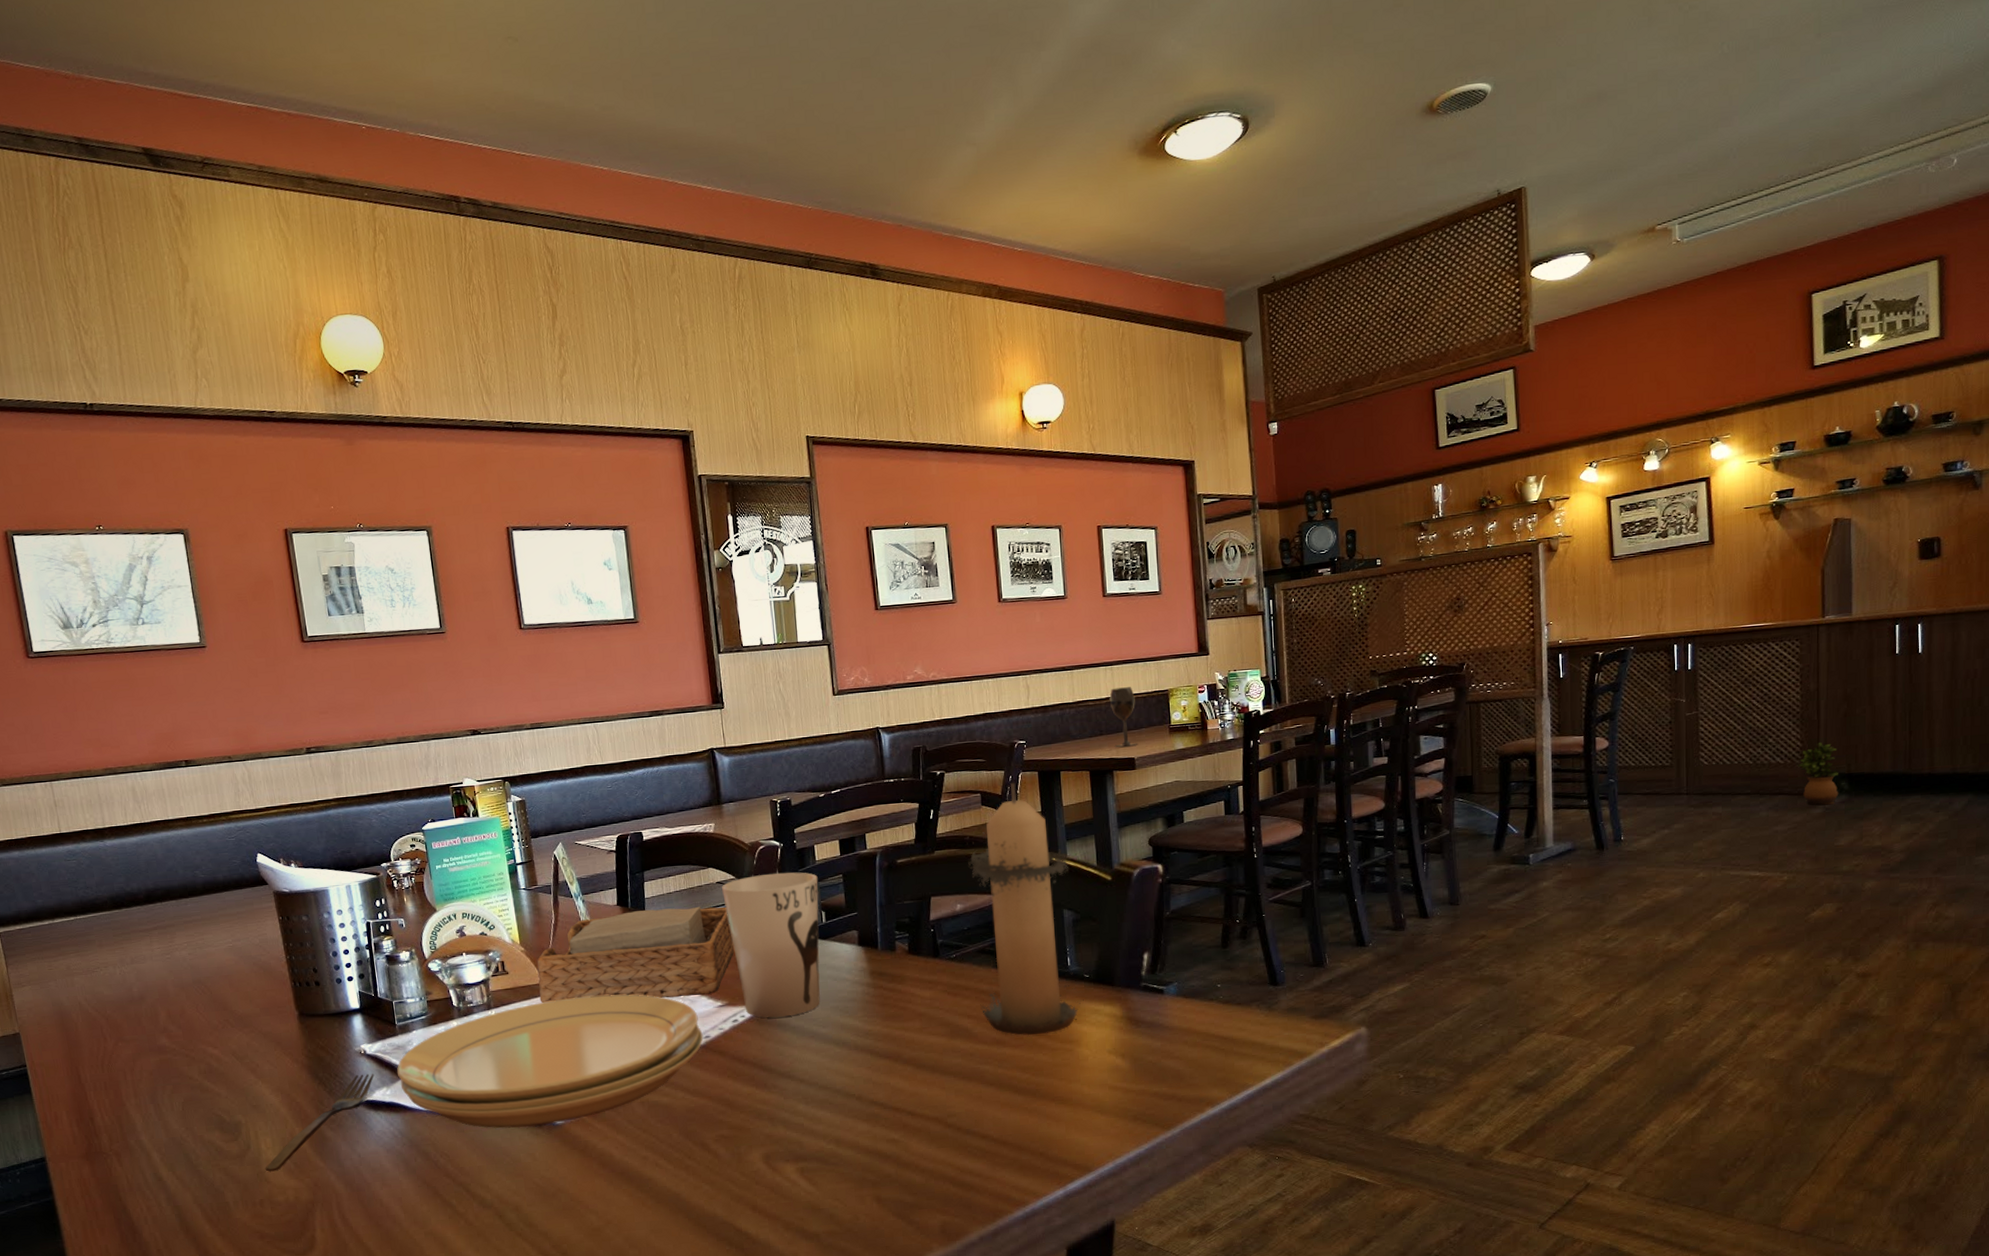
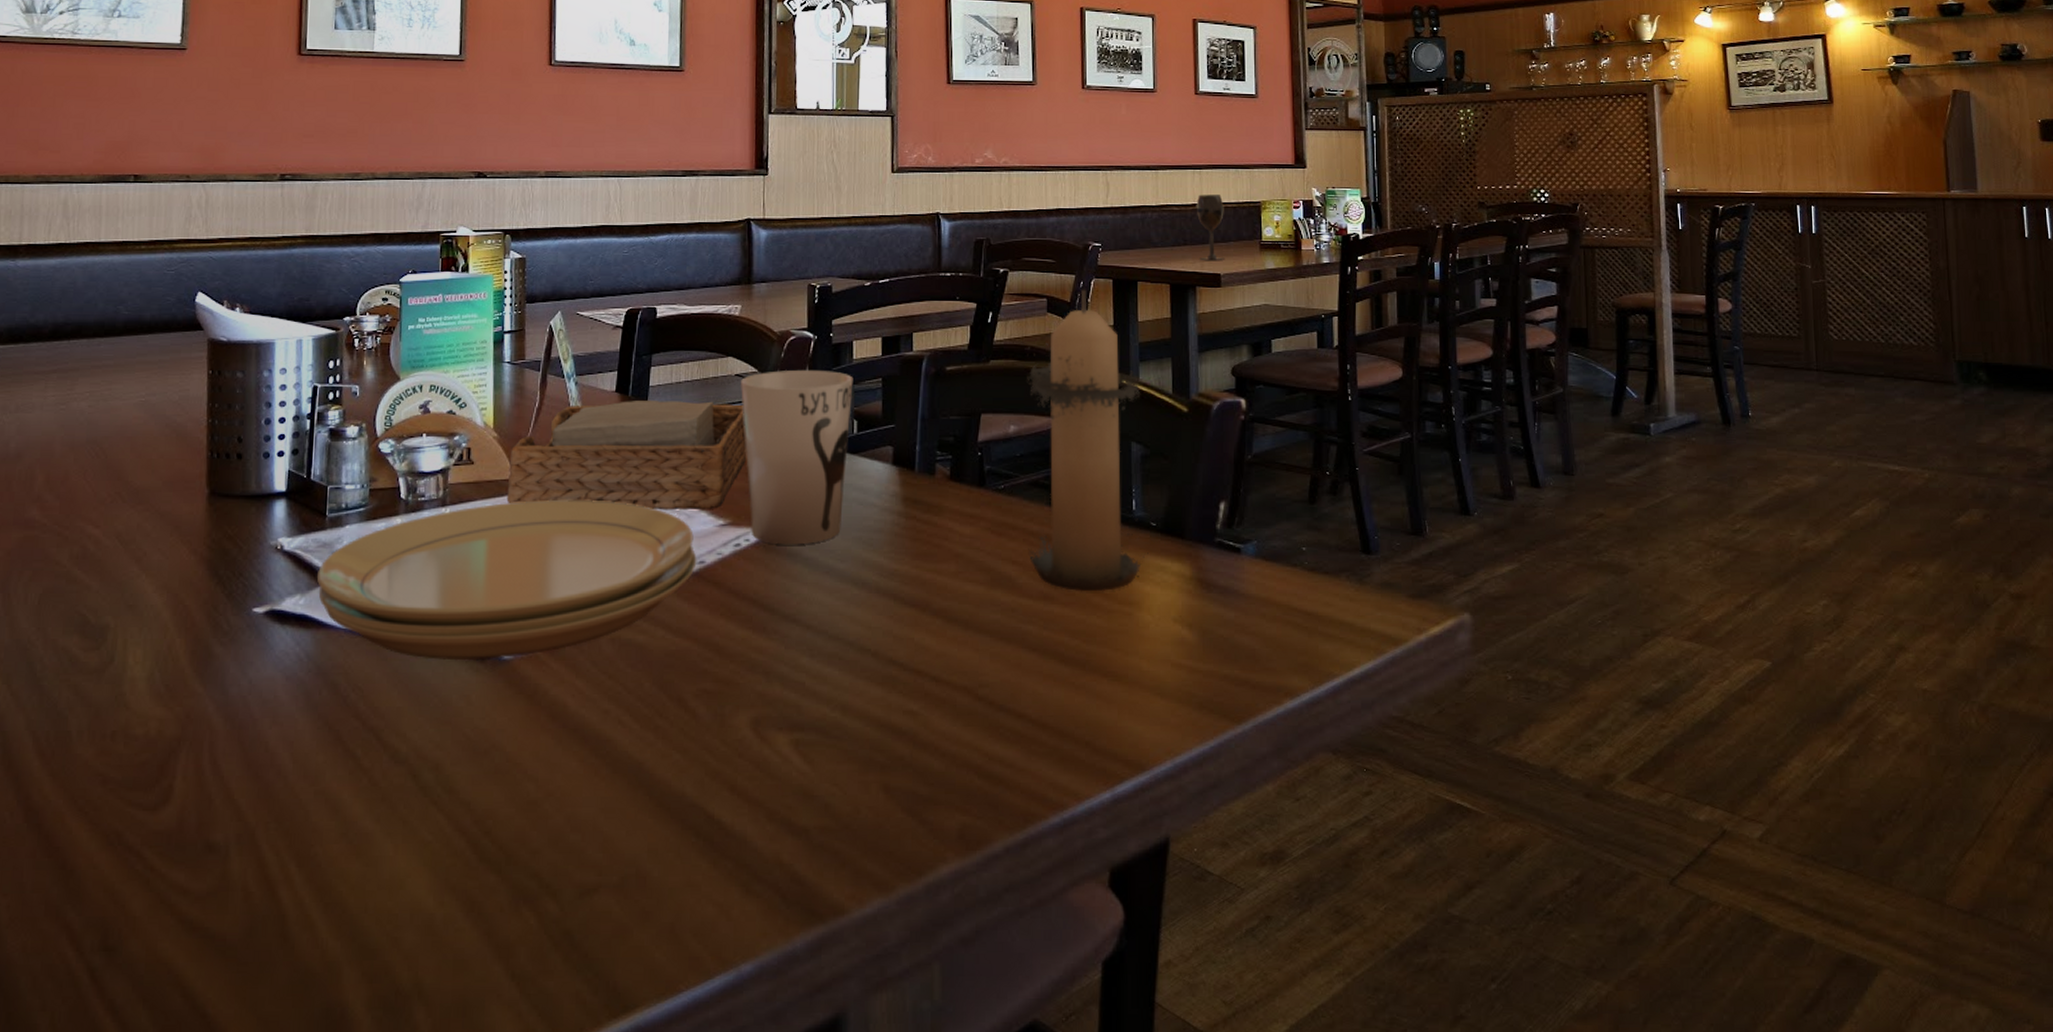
fork: present [265,1073,374,1172] -> none [127,575,288,694]
potted plant: present [1798,743,1839,806] -> none [1932,326,1977,396]

